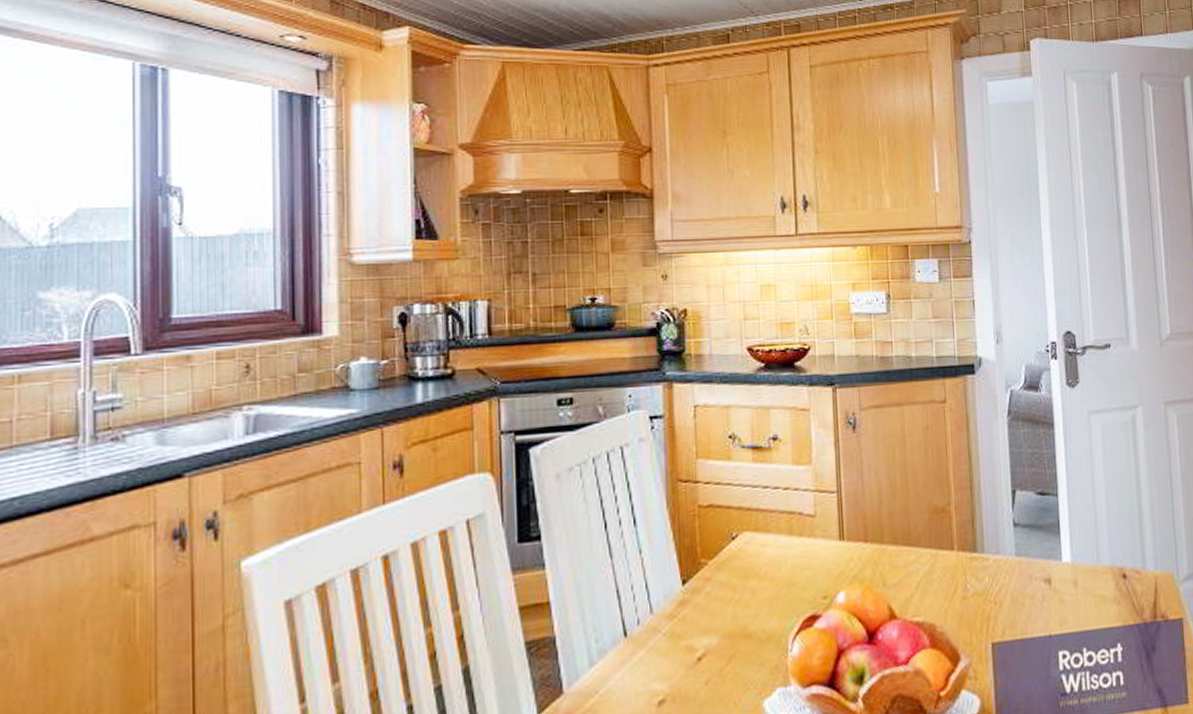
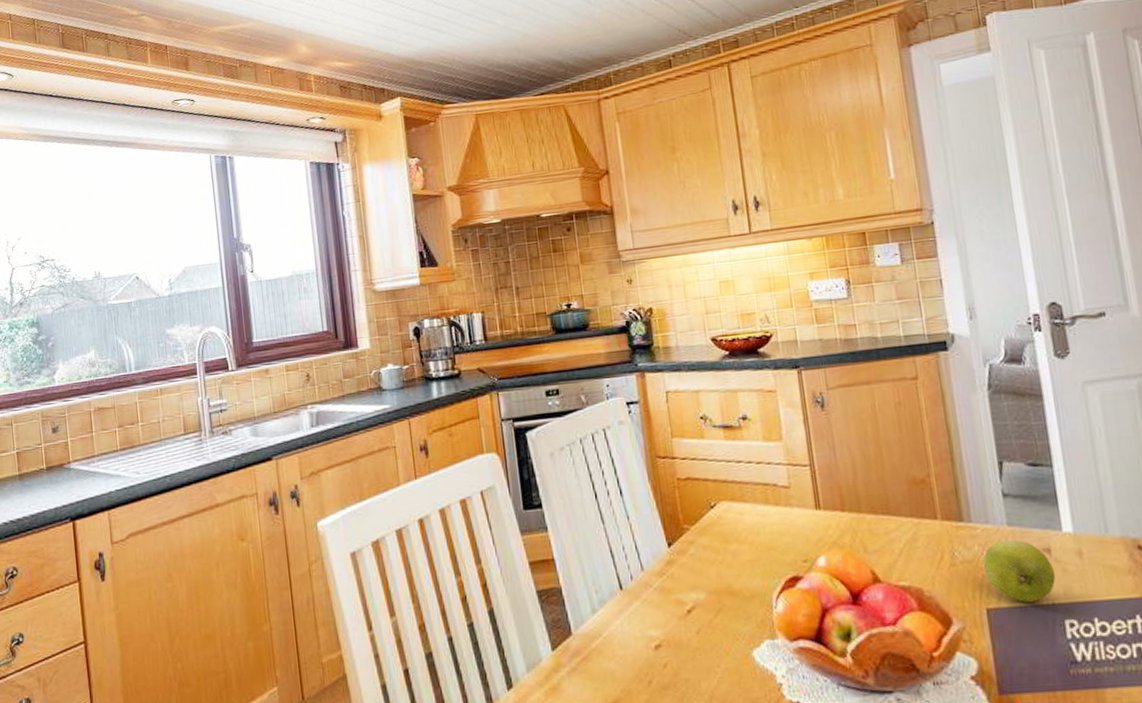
apple: none [992,570,1054,635] -> present [983,539,1056,602]

